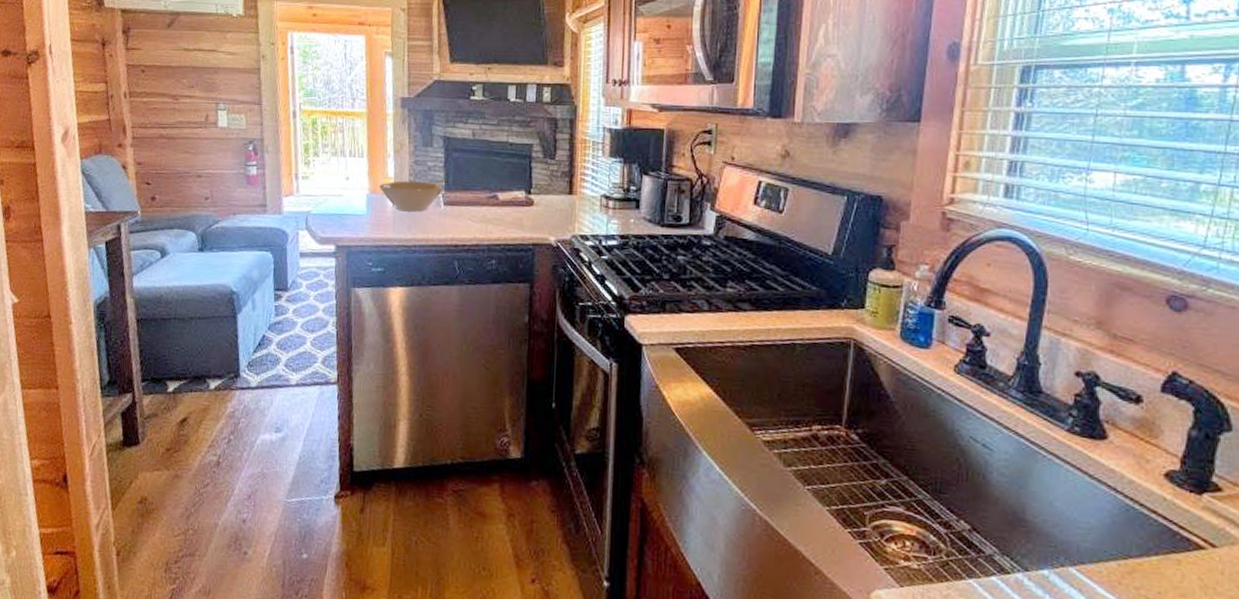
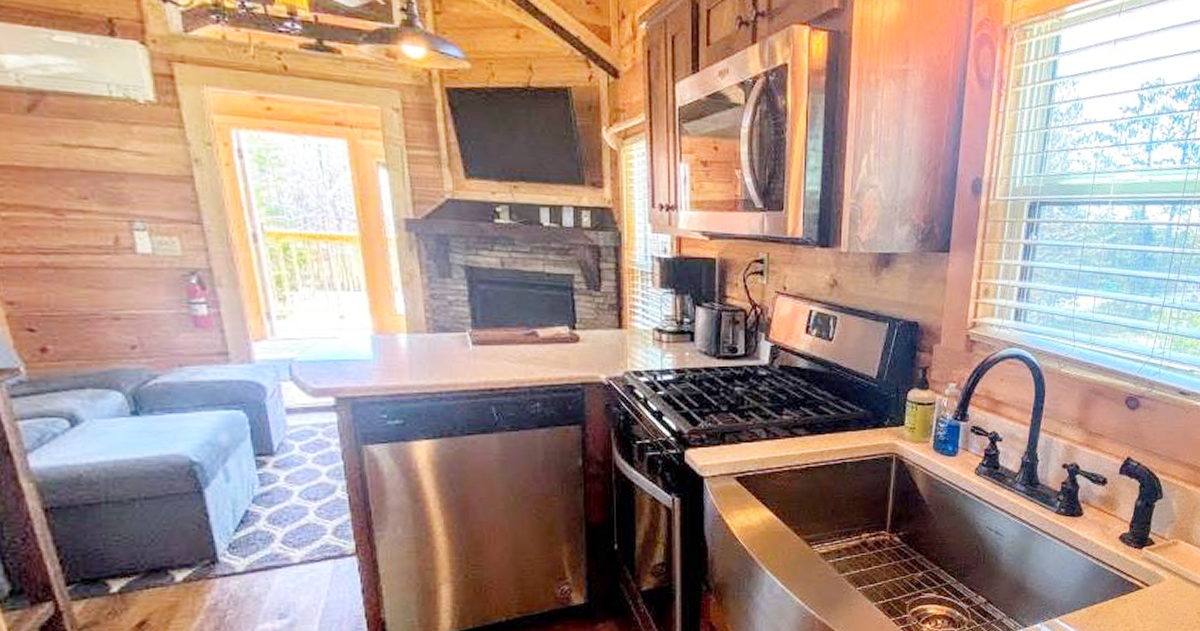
bowl: present [378,181,444,212] -> none [385,318,471,354]

